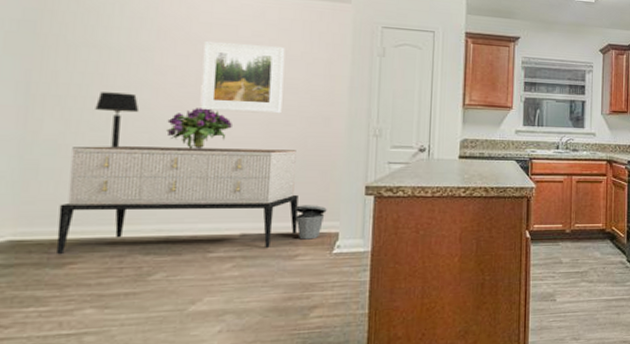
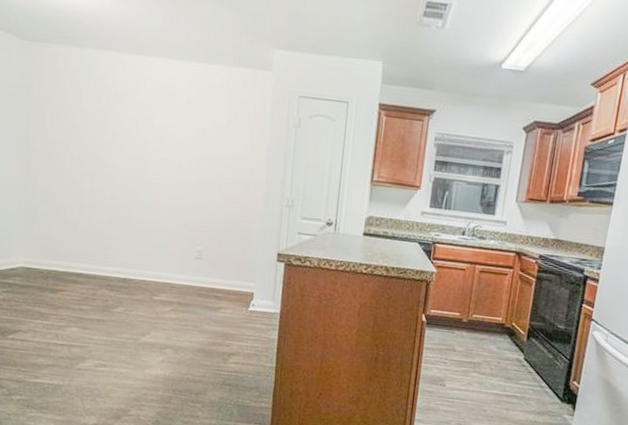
sideboard: present [55,146,298,255] -> none [51,196,222,298]
table lamp: present [95,92,140,148] -> none [72,150,103,200]
bouquet: present [166,108,232,149] -> none [122,169,171,206]
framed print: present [200,40,285,114] -> none [146,106,214,179]
trash can: present [294,205,327,240] -> none [219,264,245,296]

